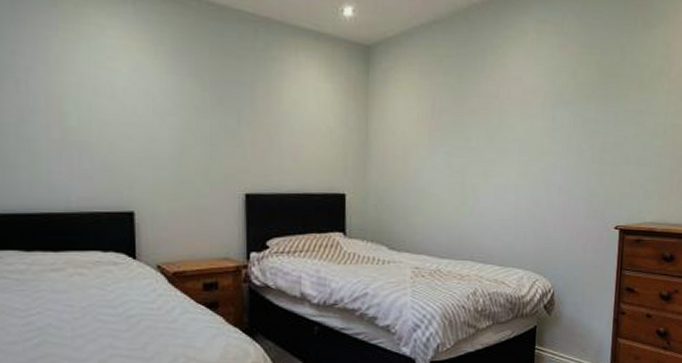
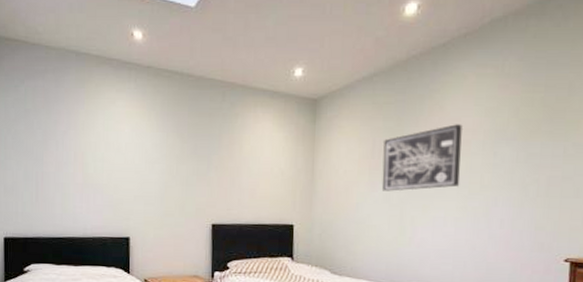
wall art: none [442,84,525,156] -> present [381,124,464,191]

